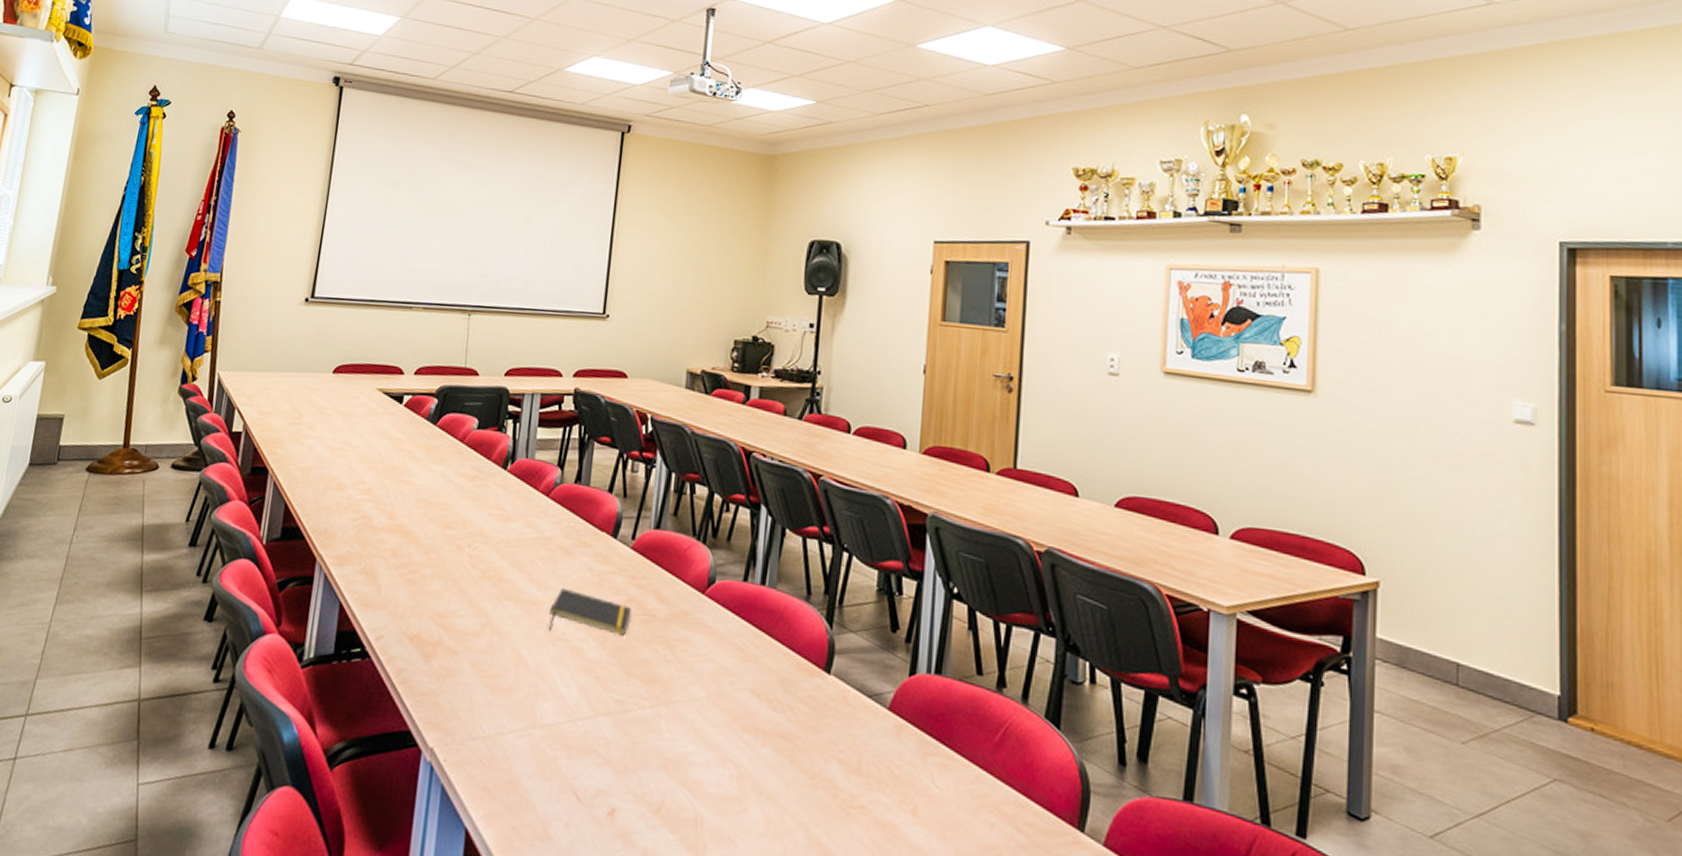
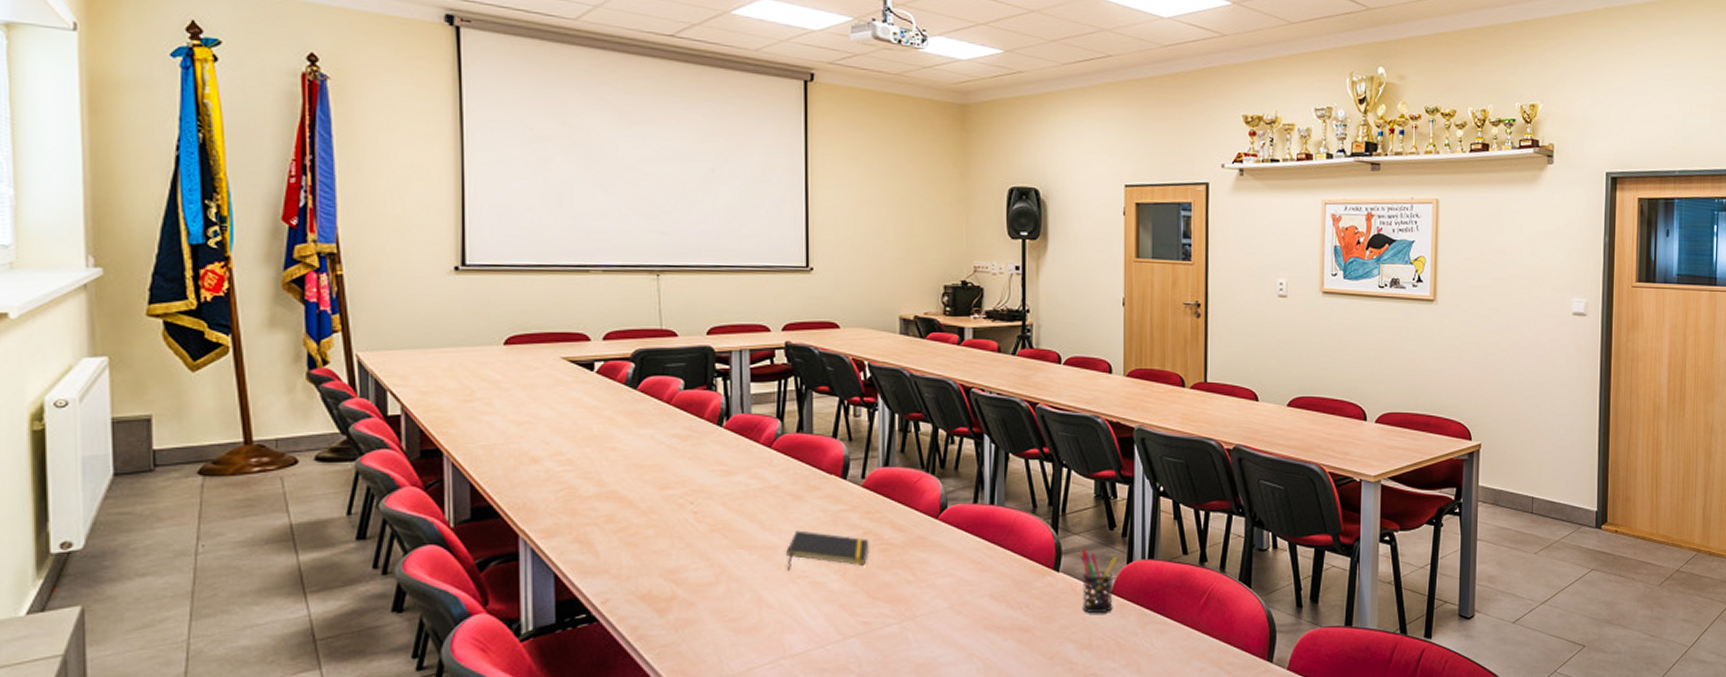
pen holder: none [853,649,897,733] -> present [1080,548,1117,614]

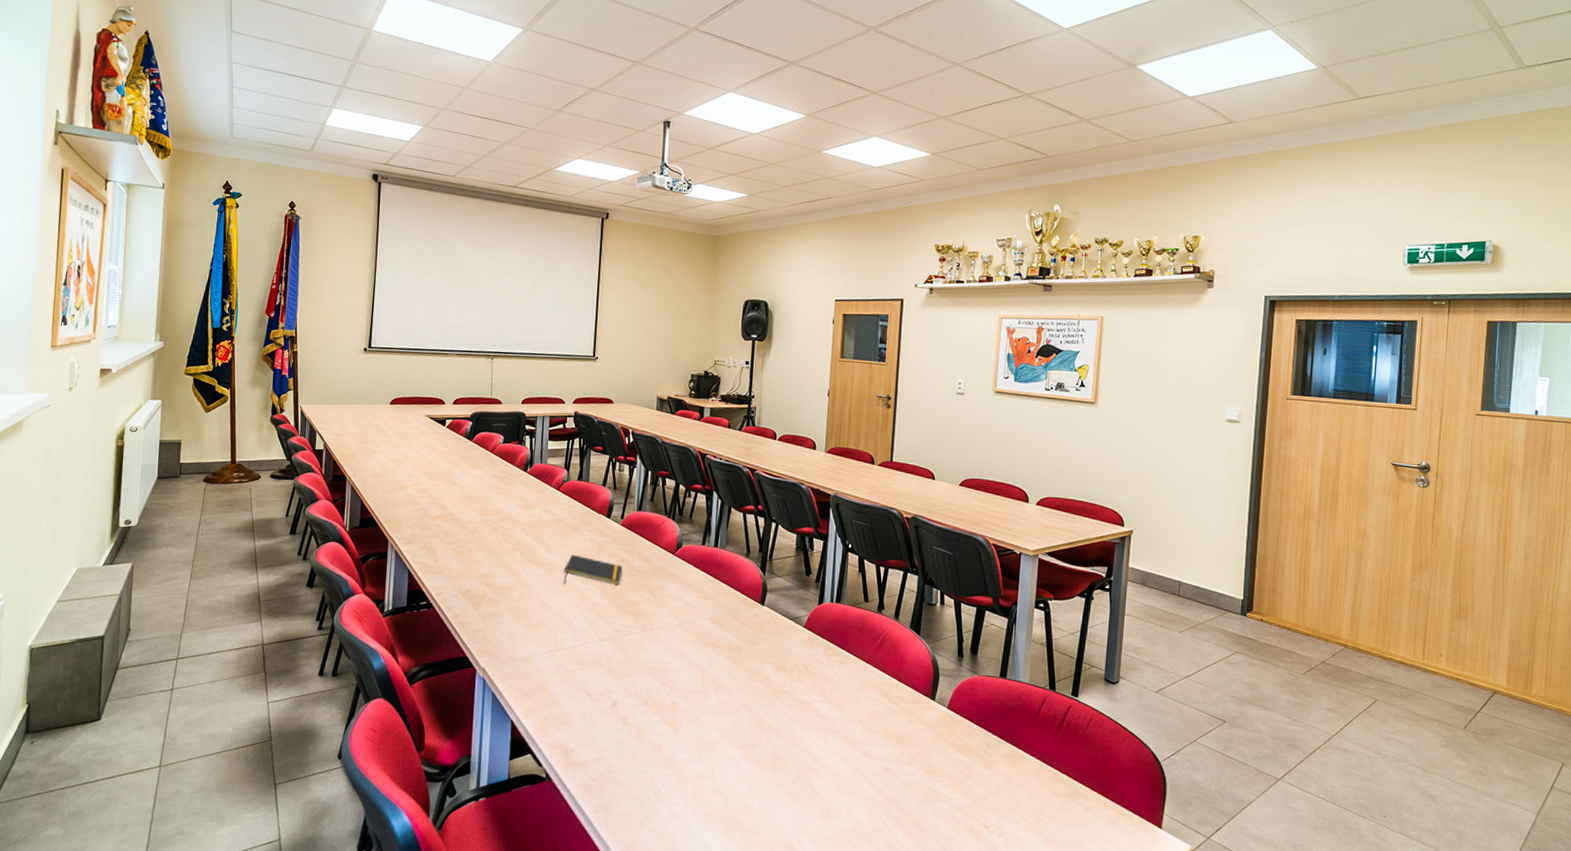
pen holder: present [1080,548,1117,614] -> none [780,588,810,643]

